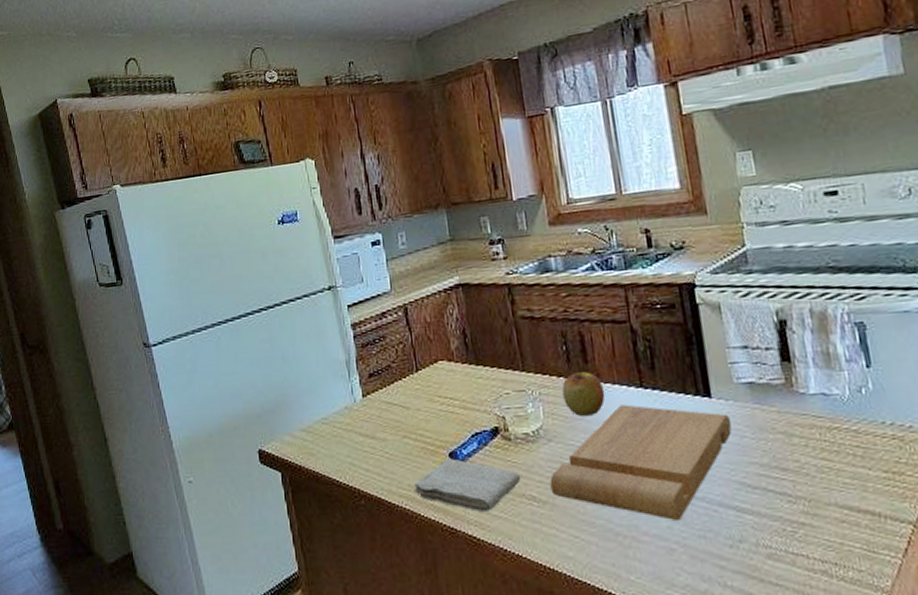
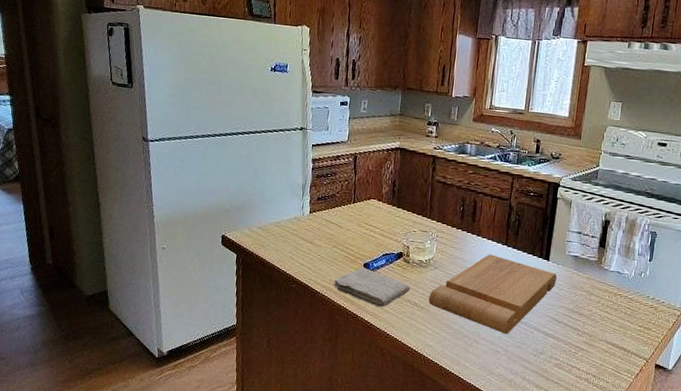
apple: present [562,369,606,417] -> none [452,225,482,258]

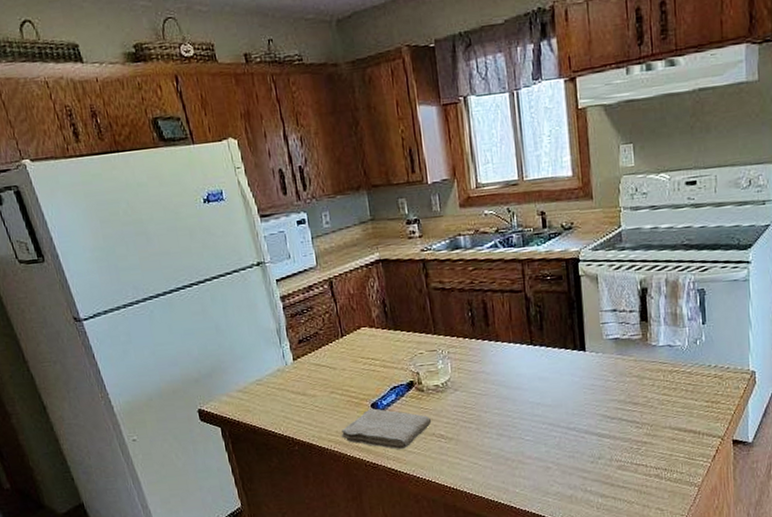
cutting board: present [428,254,558,335] -> none [455,359,600,447]

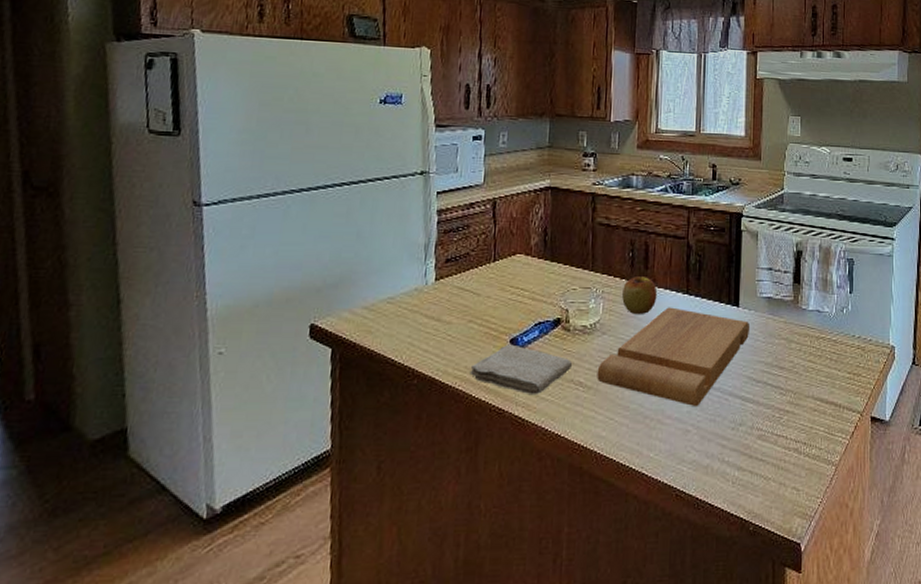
cutting board: none [455,359,600,447] -> present [597,307,751,407]
apple: none [467,331,502,370] -> present [622,274,658,315]

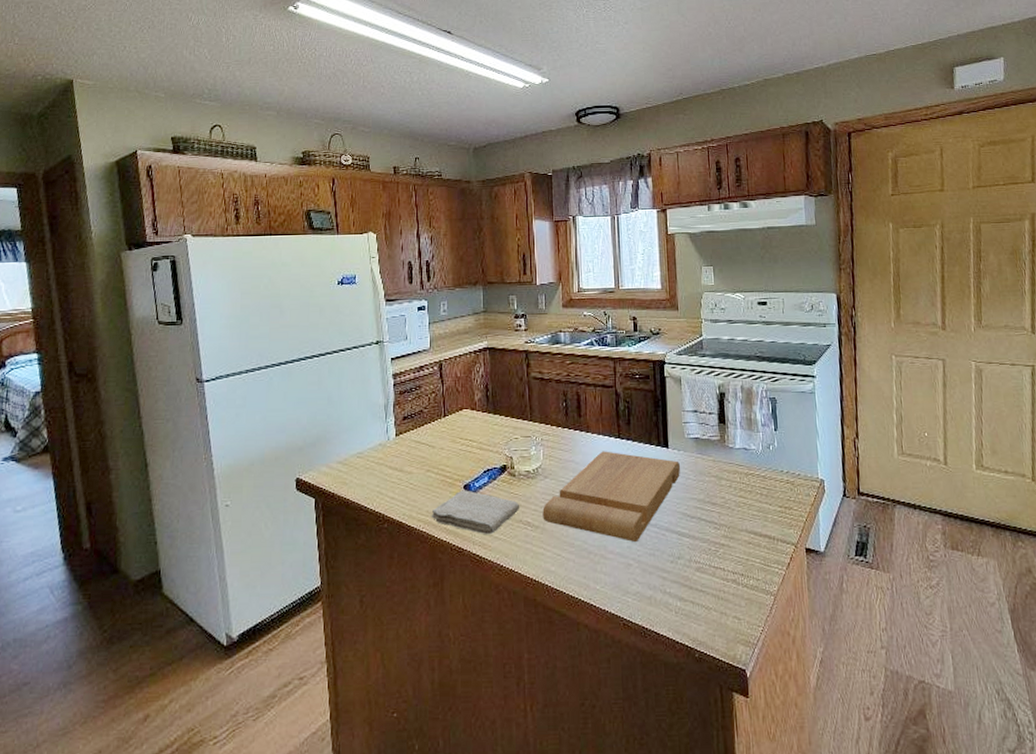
apple: present [622,274,658,315] -> none [560,422,592,460]

